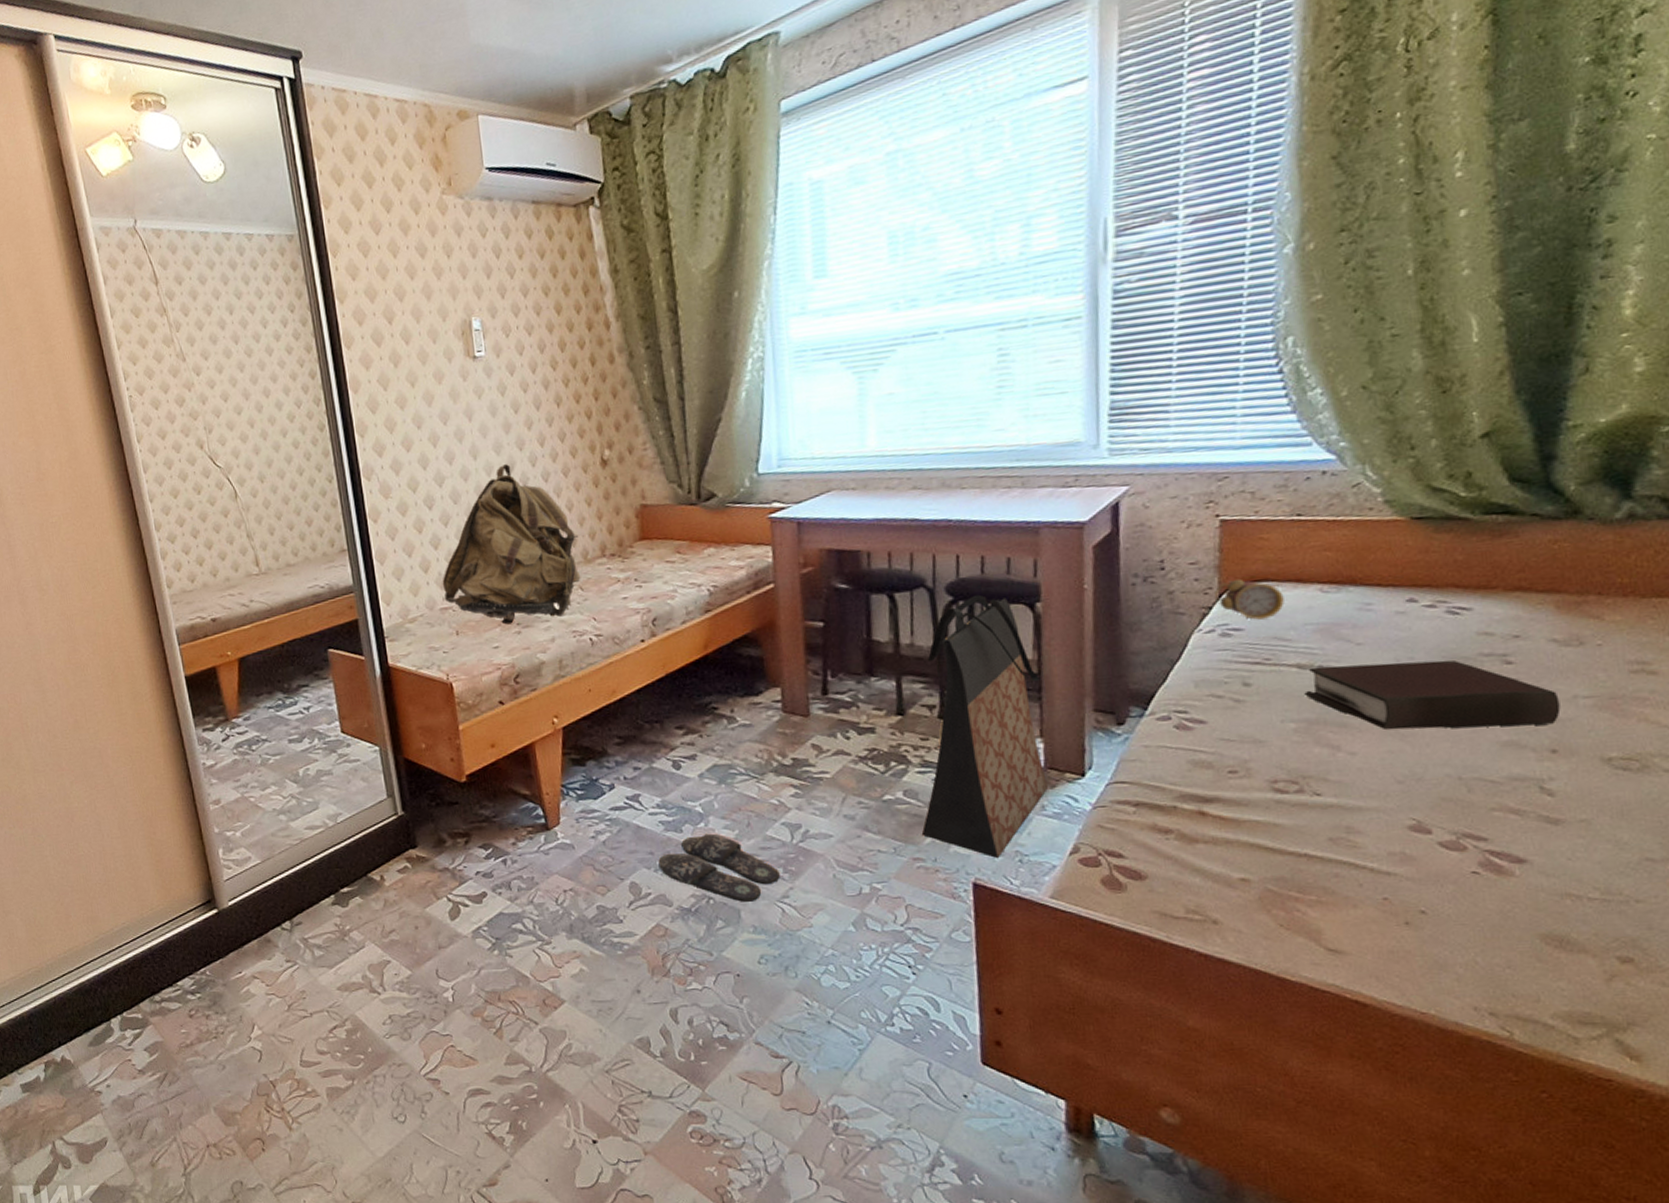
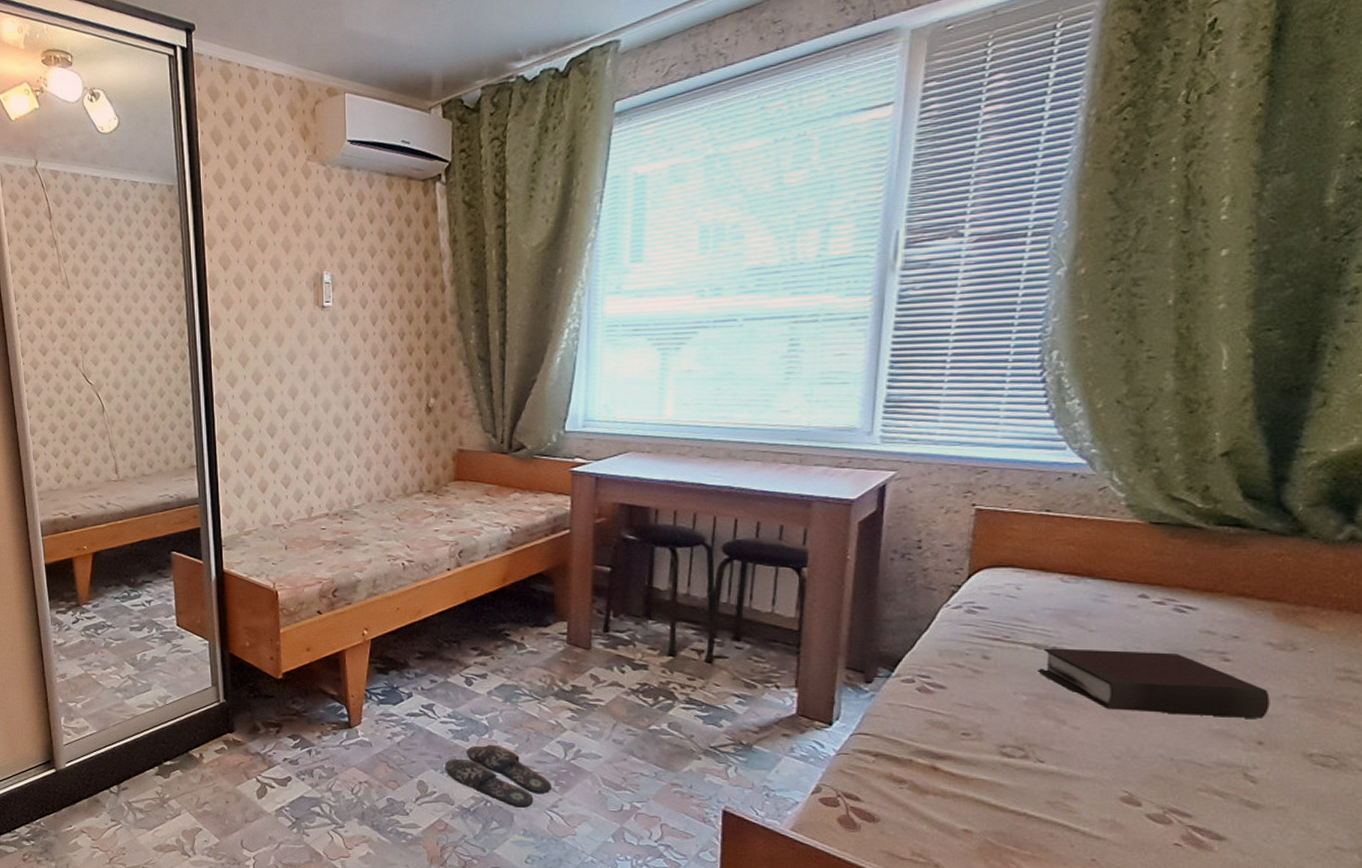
backpack: present [442,464,581,625] -> none [277,403,401,544]
bag: present [921,594,1048,858] -> none [681,555,801,790]
alarm clock: present [1214,578,1284,620] -> none [964,563,1027,601]

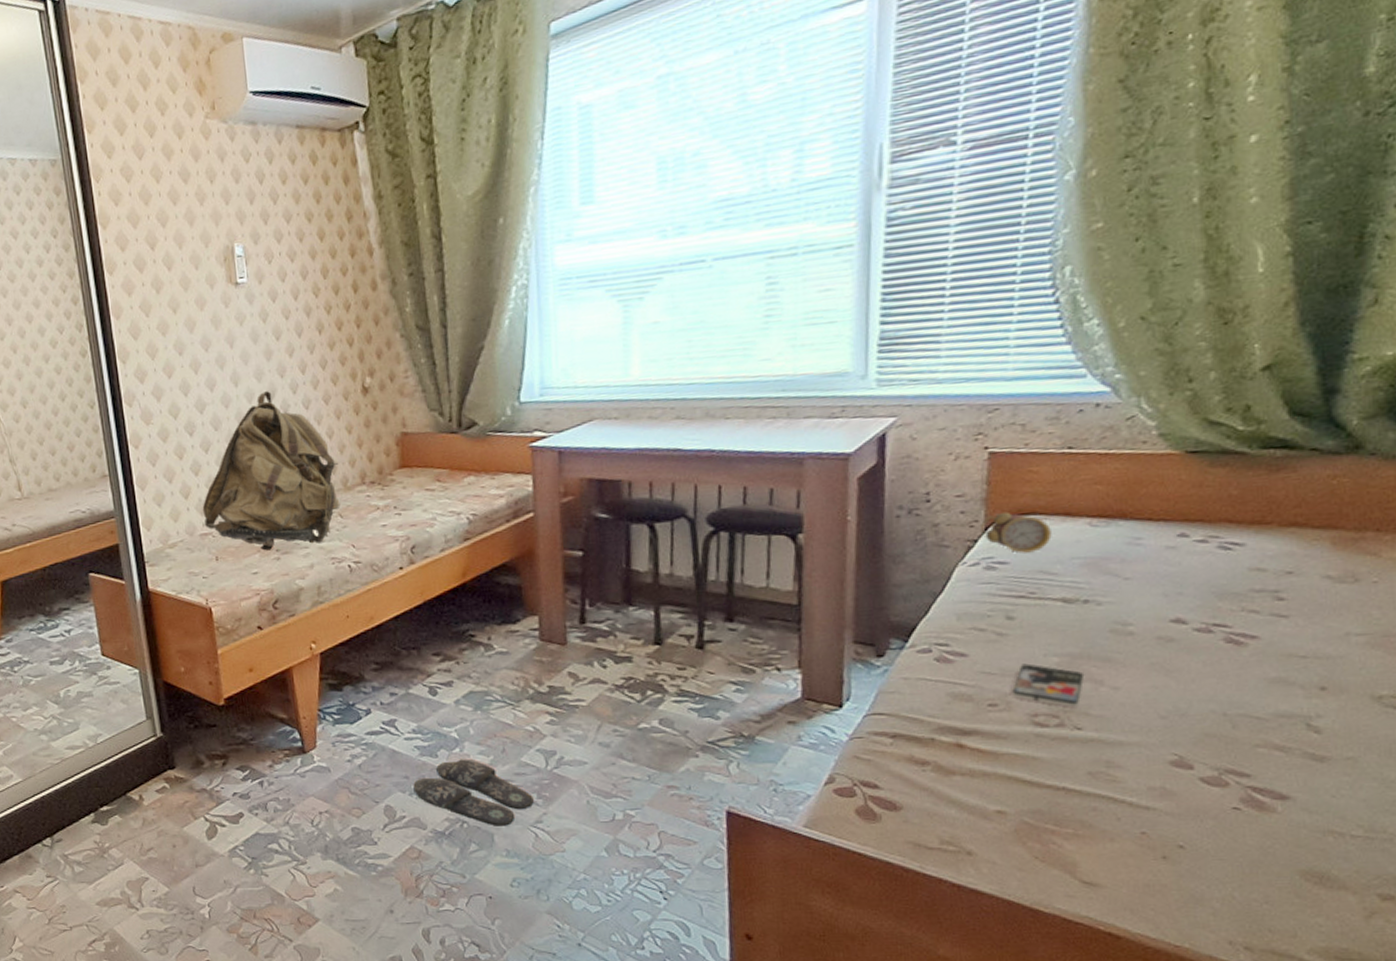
backpack: none [277,403,401,544] -> present [202,391,341,551]
alarm clock: none [964,563,1027,601] -> present [979,511,1052,553]
smartphone: none [982,699,1049,743] -> present [1011,663,1085,708]
bible: present [1037,648,1270,718] -> none [1069,595,1332,666]

